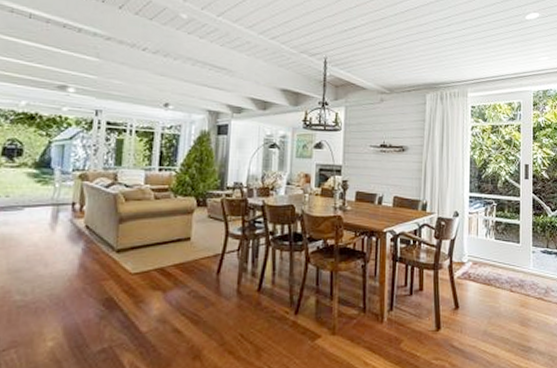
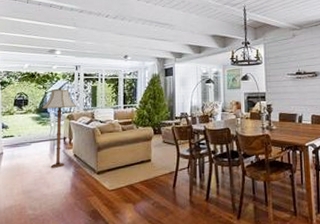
floor lamp: none [43,136,94,242] -> present [42,87,77,168]

